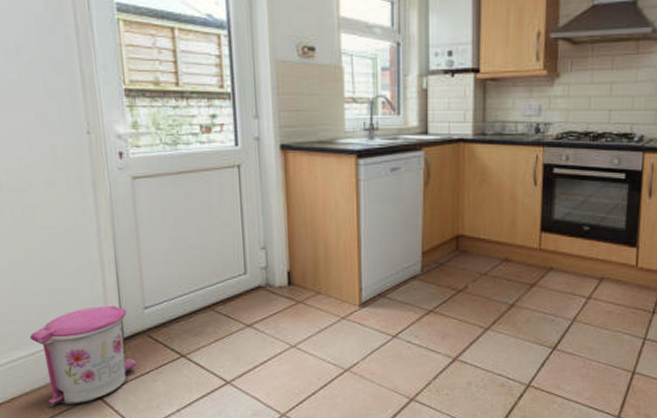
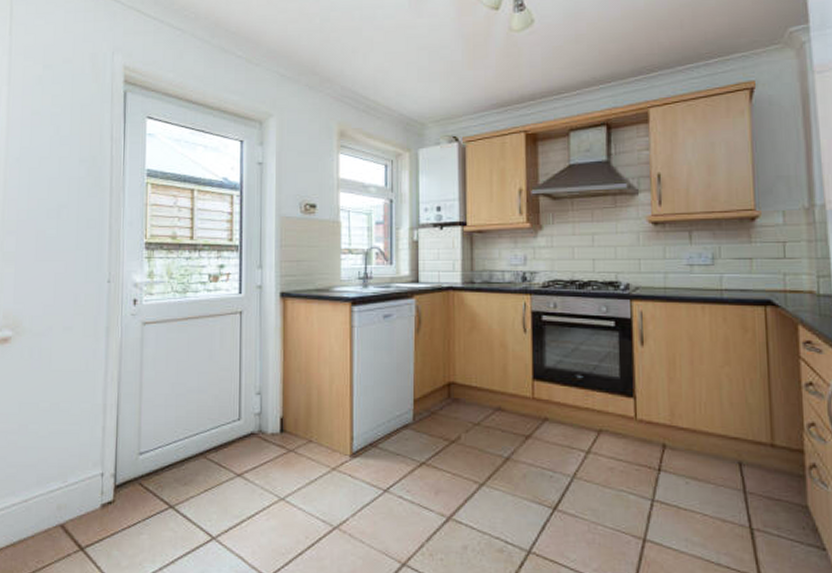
trash can: present [29,305,136,406] -> none [26,450,125,560]

